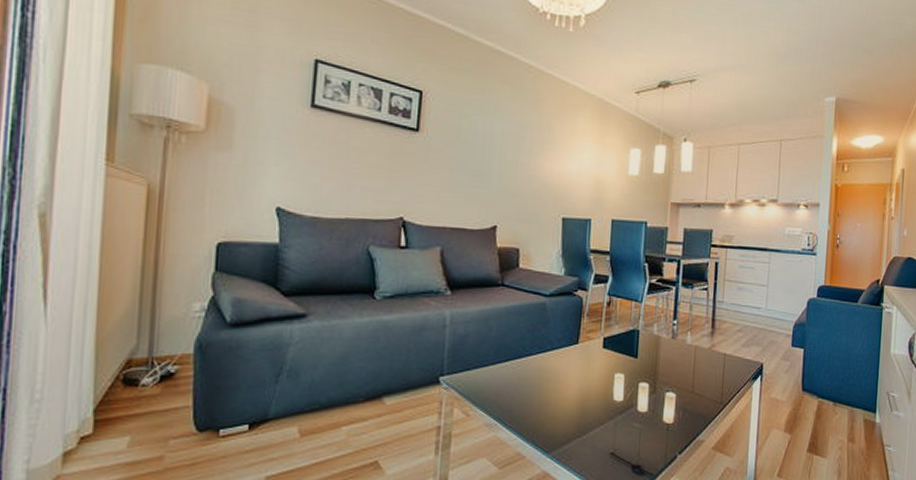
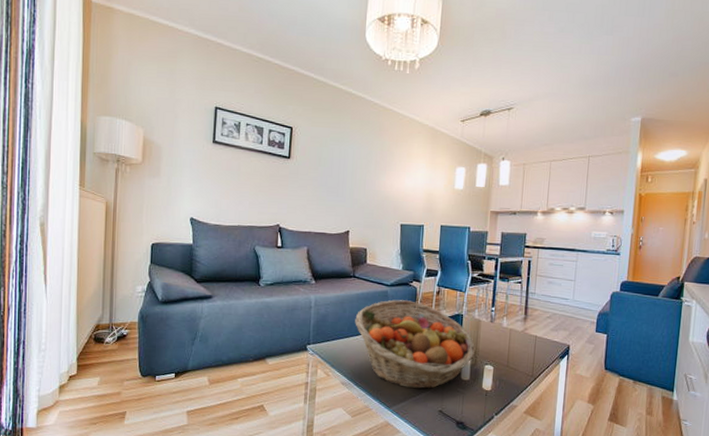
fruit basket: none [503,313,655,426] -> present [355,299,476,389]

